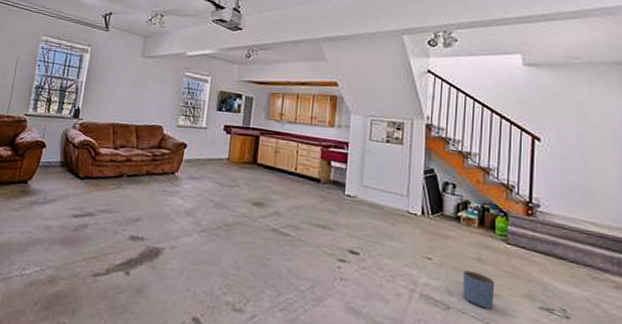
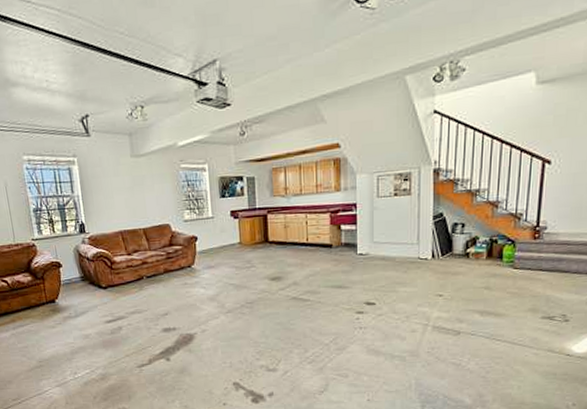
planter: present [463,270,495,309] -> none [472,298,502,327]

